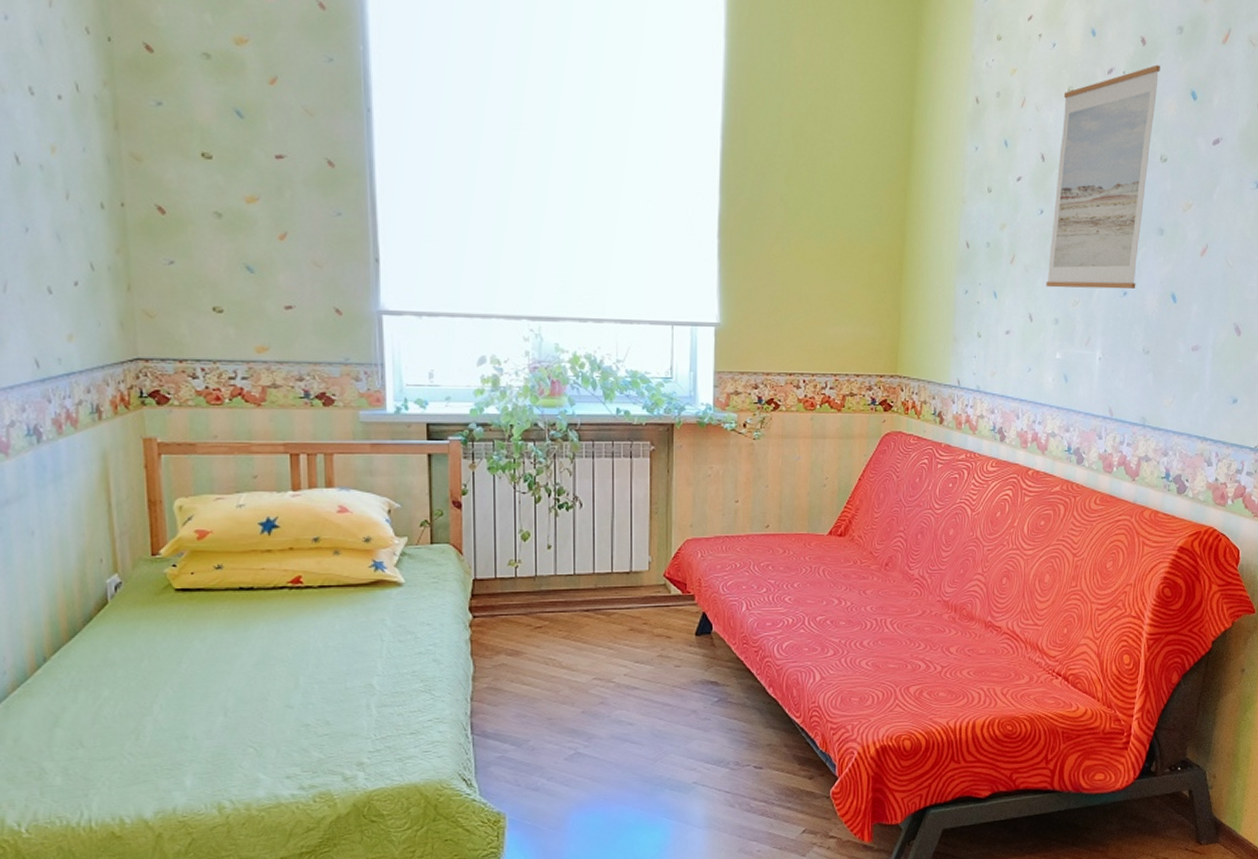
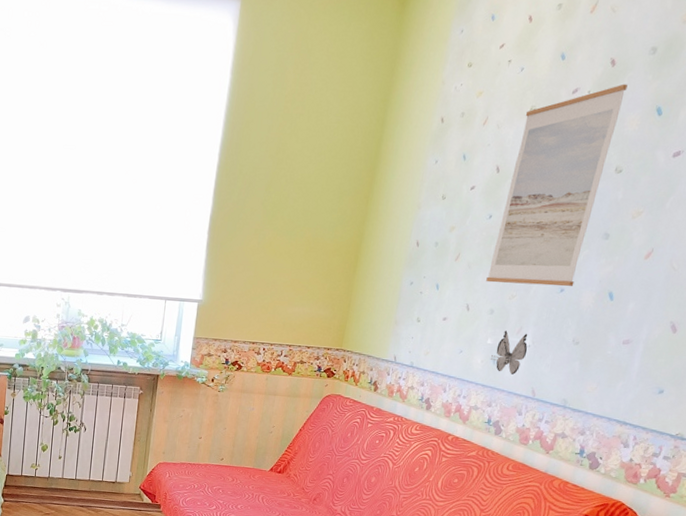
decorative butterfly: none [1061,342,1099,393] -> present [490,330,528,375]

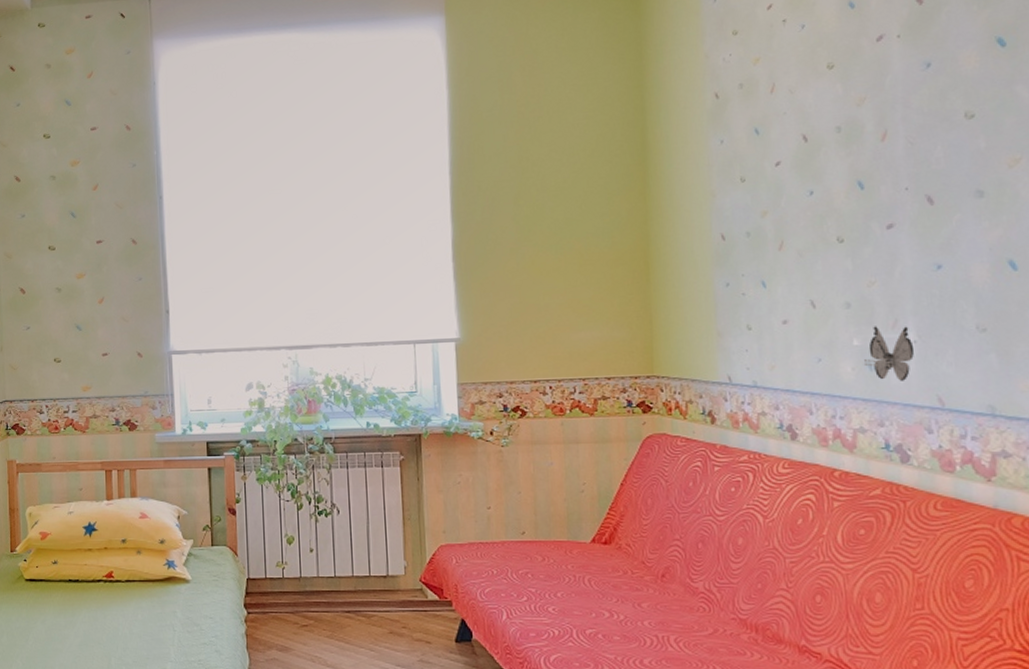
wall art: present [486,84,628,287] -> none [822,19,954,270]

